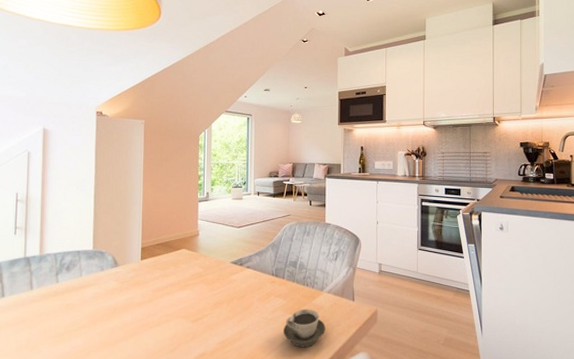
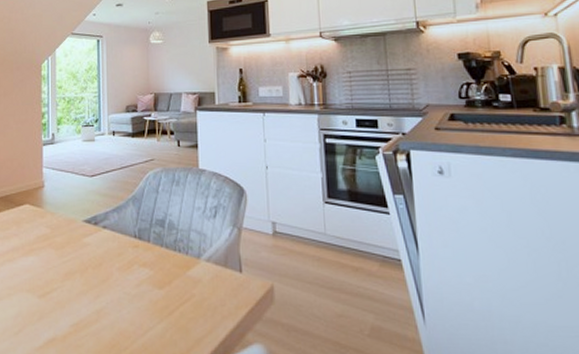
cup: present [283,309,326,348] -> none [150,282,206,335]

